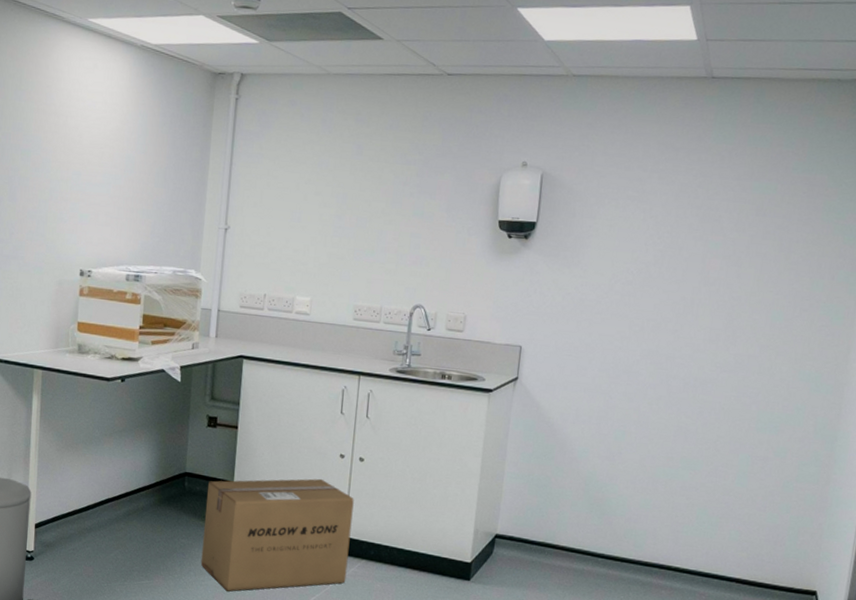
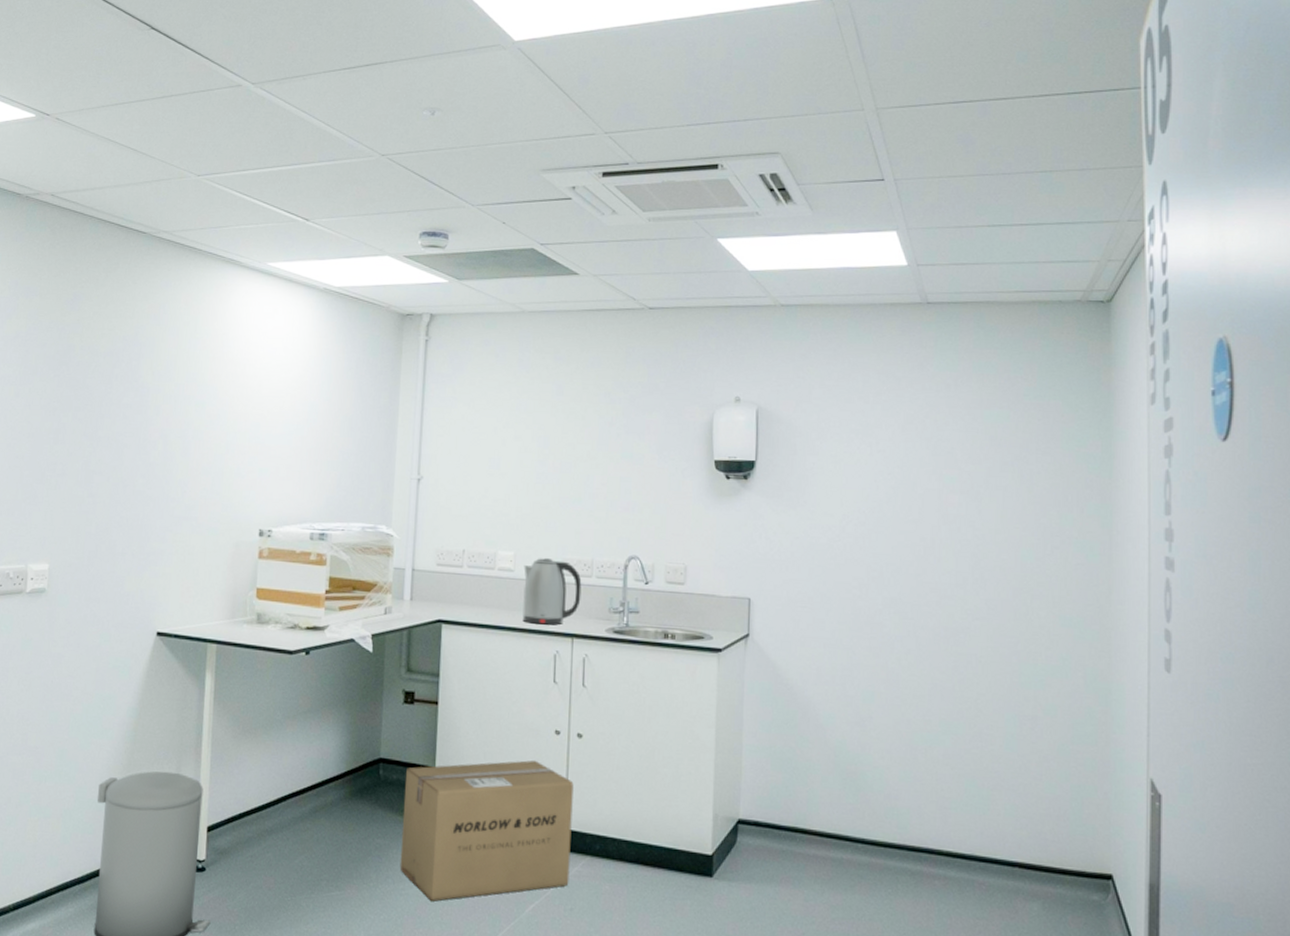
kettle: none [315,303,371,364] -> present [522,557,582,625]

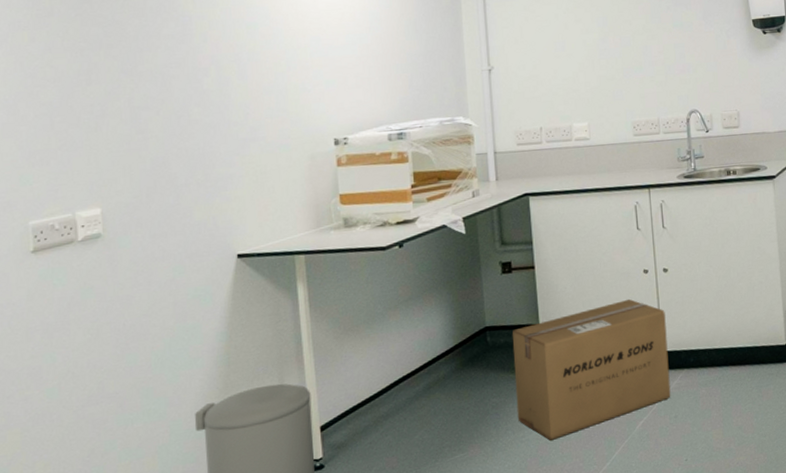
kettle: present [522,557,582,625] -> none [598,122,653,183]

